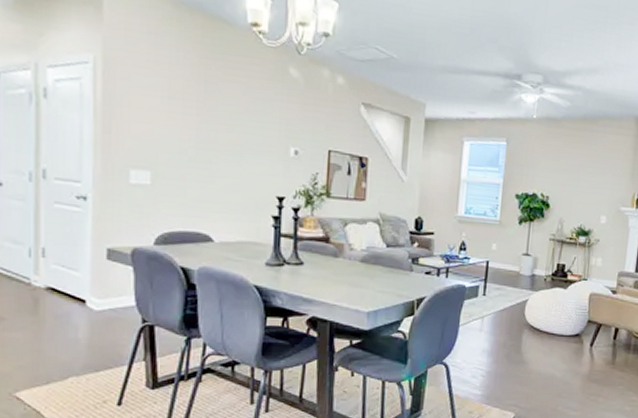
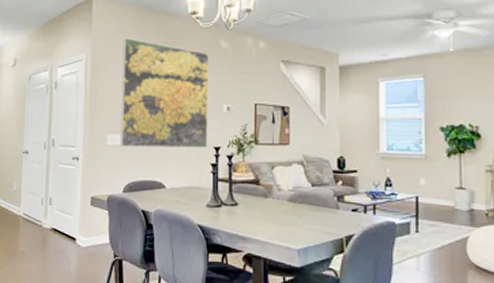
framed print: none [149,40,274,197] -> present [120,37,209,148]

